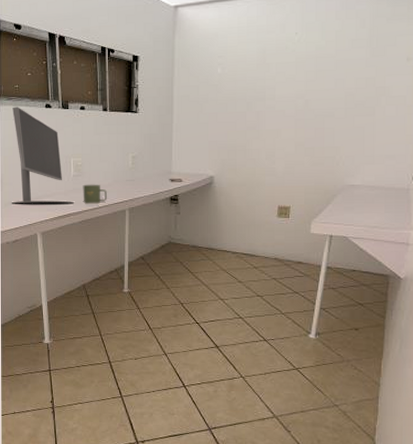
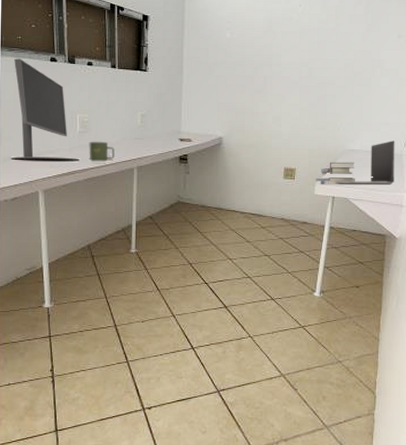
books: none [311,198,356,224] -> present [315,161,356,185]
laptop computer: none [333,174,402,223] -> present [335,140,395,186]

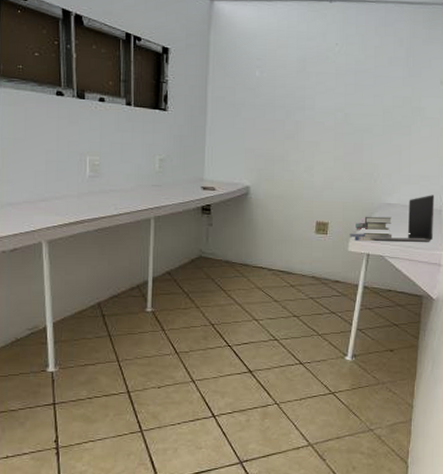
computer monitor: present [10,58,80,163] -> none [9,90,90,211]
mug: present [89,141,114,163] -> none [100,187,129,212]

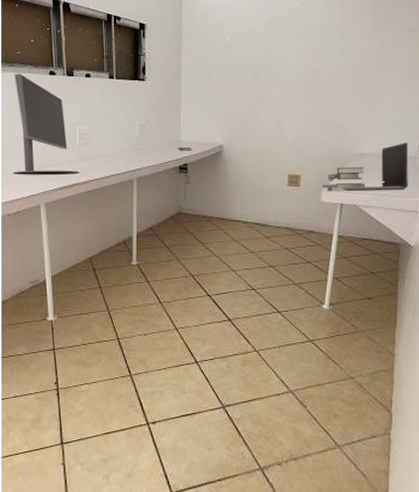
computer monitor: none [9,90,90,211] -> present [12,74,80,176]

